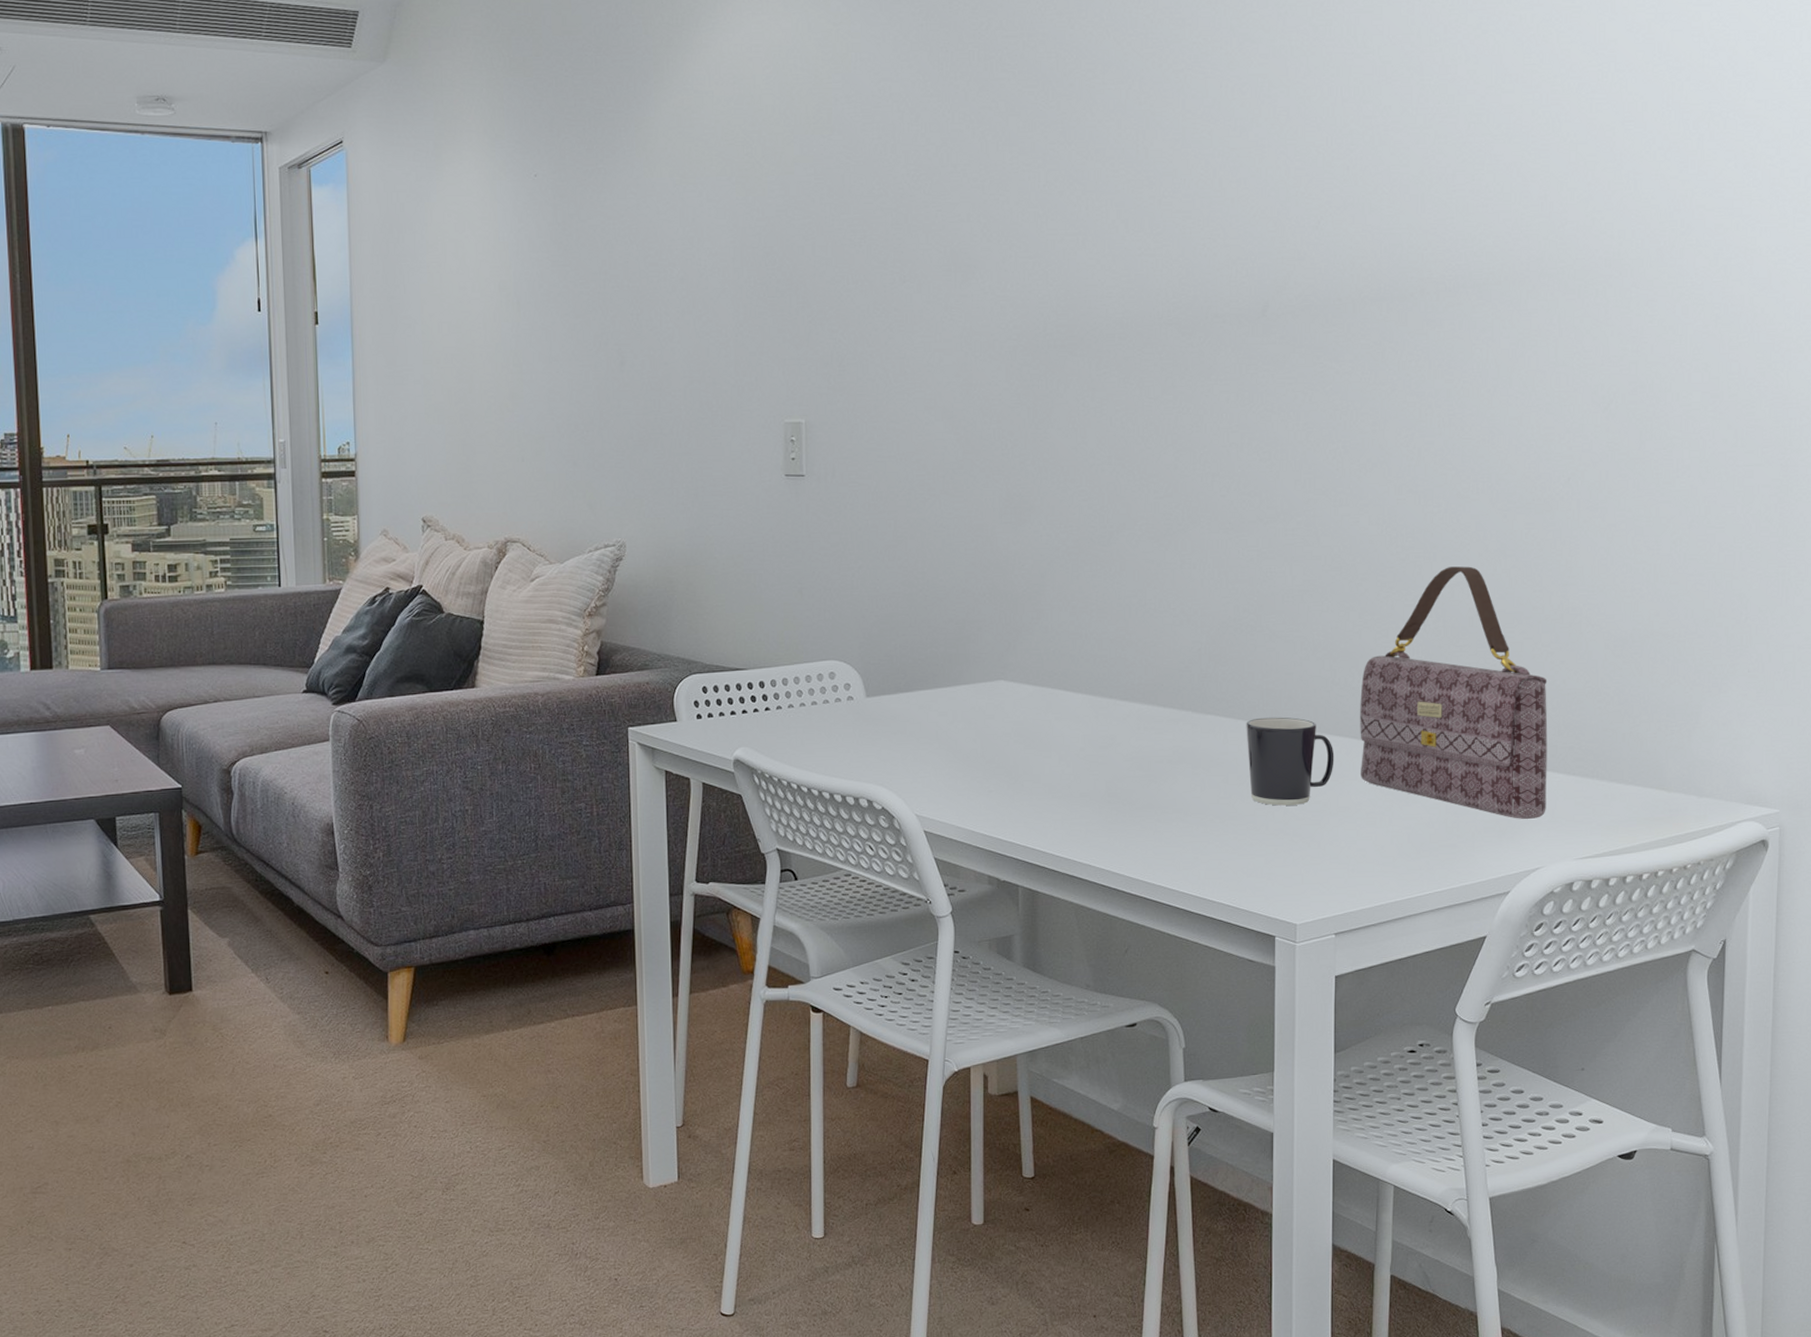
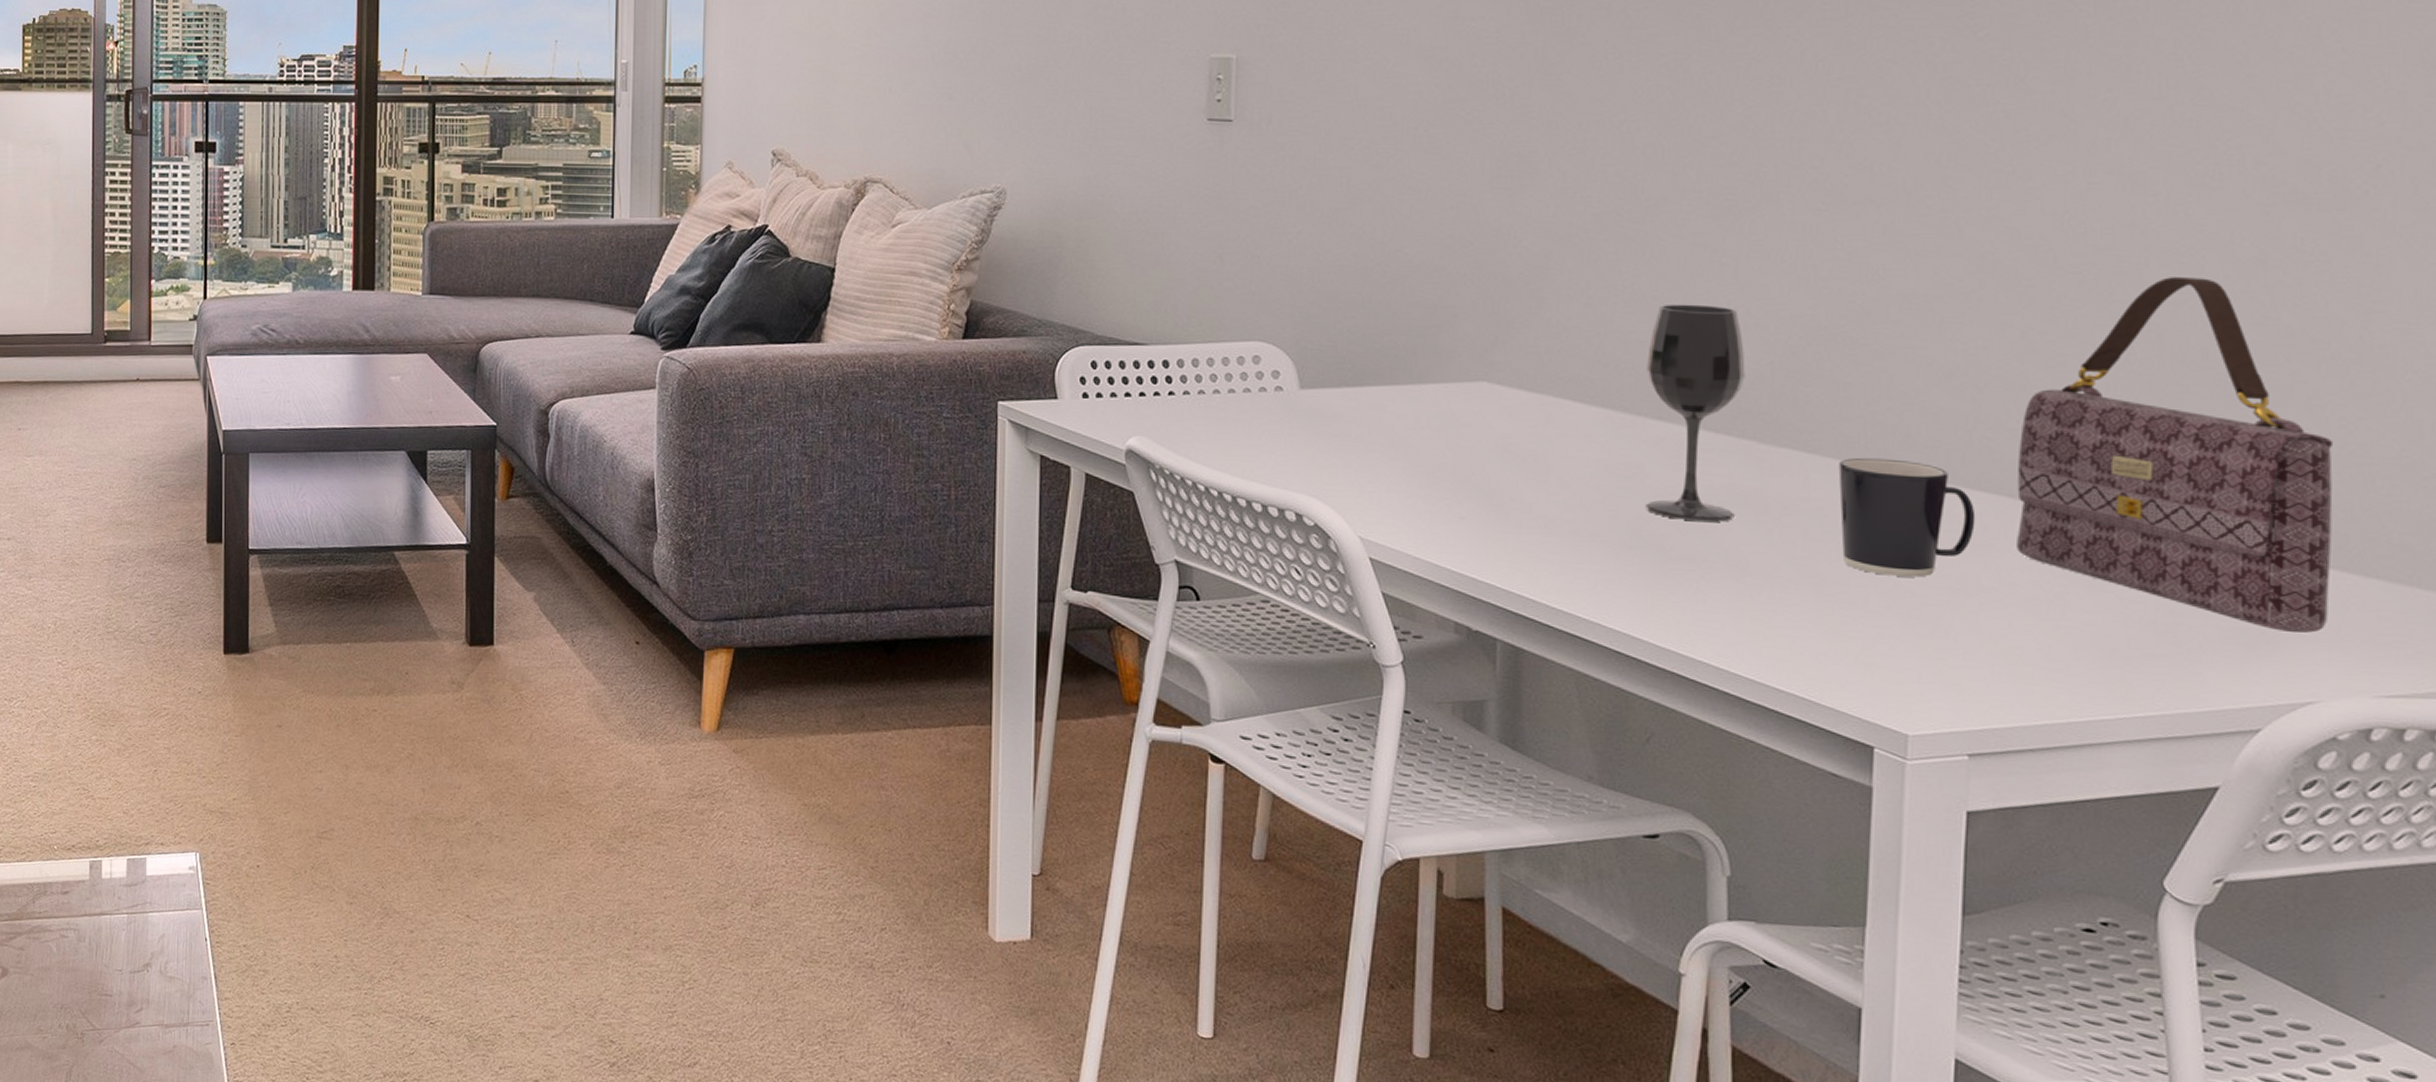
wine glass: none [1115,607,1182,777] -> present [1645,304,1745,522]

